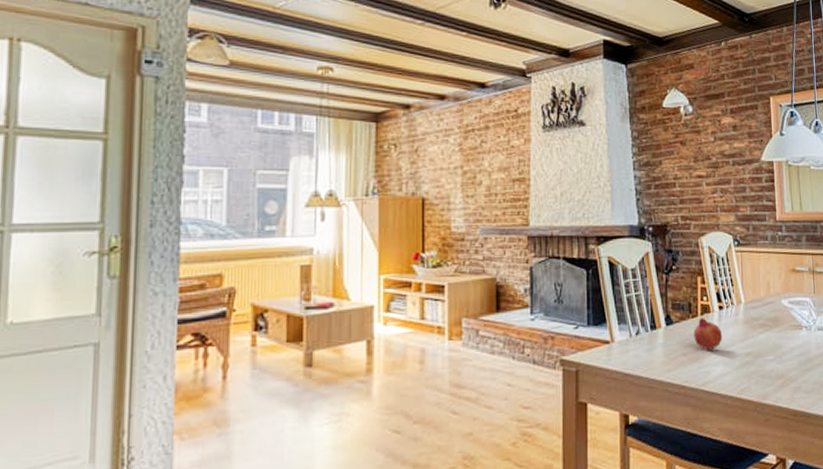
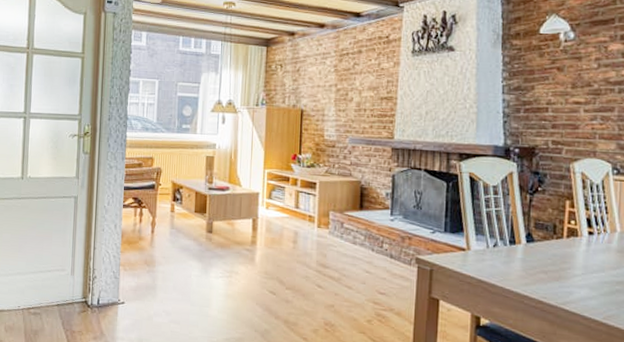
fruit: present [693,318,723,350] -> none [557,240,591,273]

